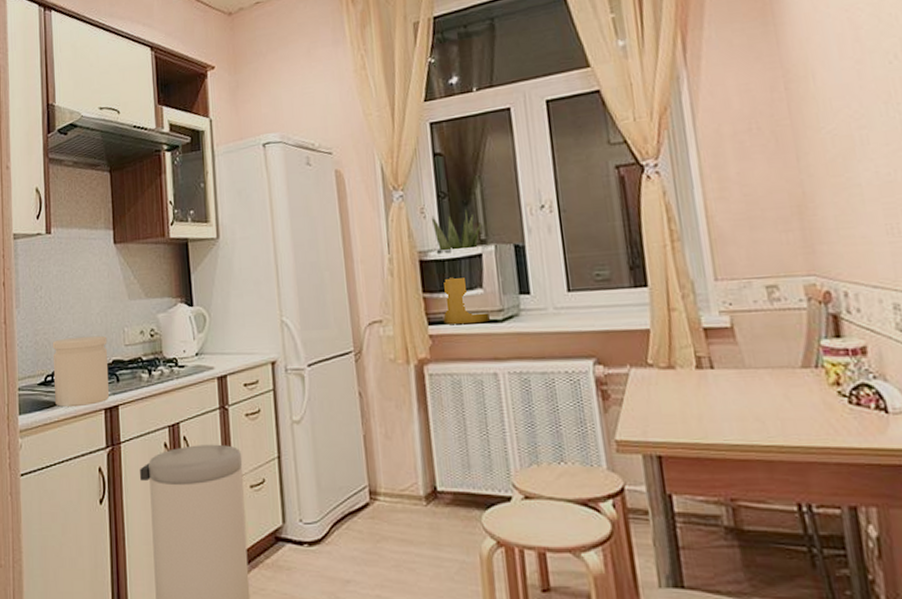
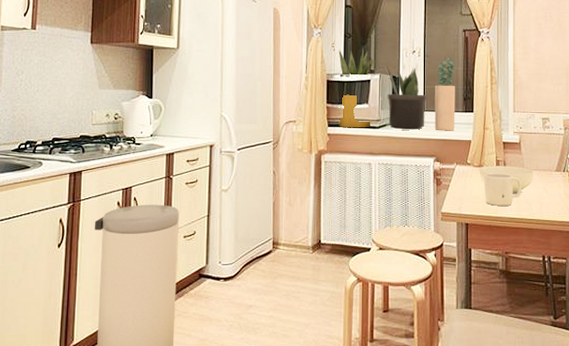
jar: present [52,335,110,408] -> none [26,115,77,171]
planter: none [503,228,573,322] -> present [386,65,427,130]
vase: none [580,206,621,319] -> present [434,56,455,131]
bowl: none [668,364,765,406] -> present [479,166,535,193]
mug: none [678,376,747,427] -> present [484,173,522,206]

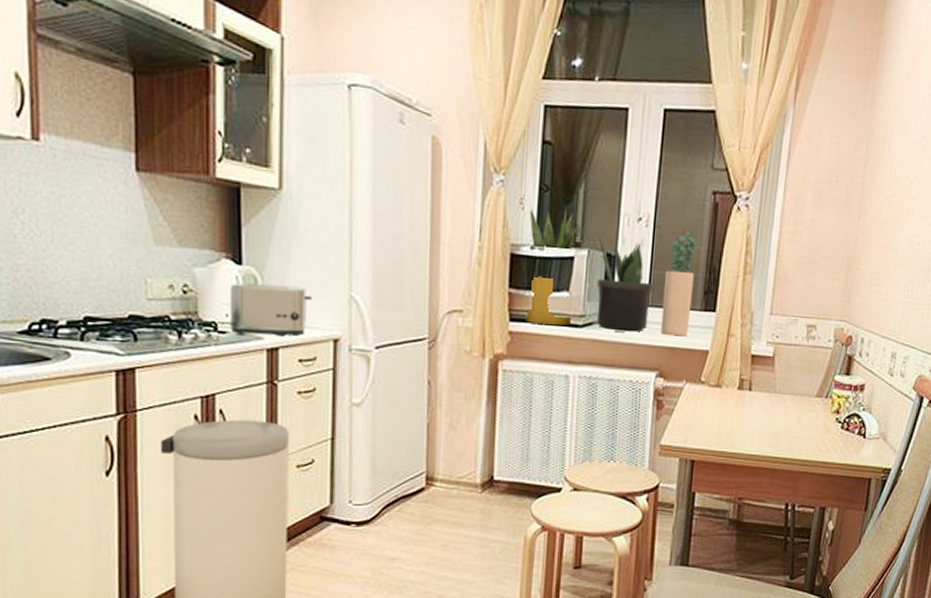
toaster: none [143,110,197,145] -> present [229,282,313,337]
bowl: present [479,166,535,193] -> none [715,386,789,423]
mug: present [484,173,522,206] -> none [719,396,770,439]

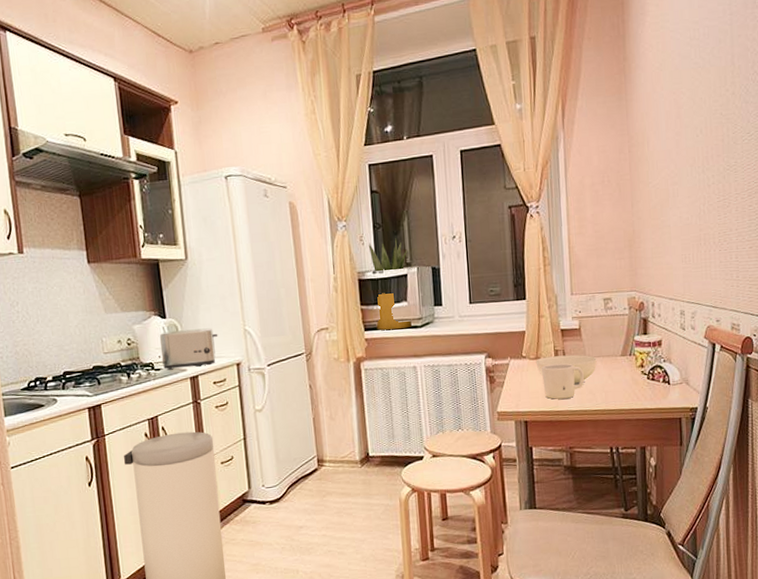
planter: present [597,237,654,333] -> none [424,254,473,327]
vase: present [660,228,697,337] -> none [480,238,506,324]
bowl: none [715,386,789,423] -> present [536,354,598,384]
mug: none [719,396,770,439] -> present [542,363,585,399]

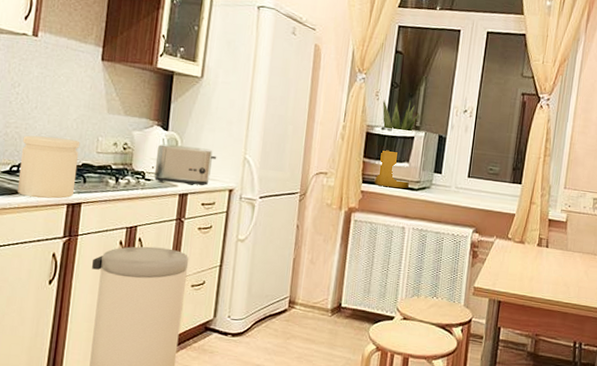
jar: none [33,345,92,409] -> present [18,135,80,199]
bowl: present [536,354,598,384] -> none [519,242,578,274]
mug: present [542,363,585,399] -> none [521,250,563,287]

